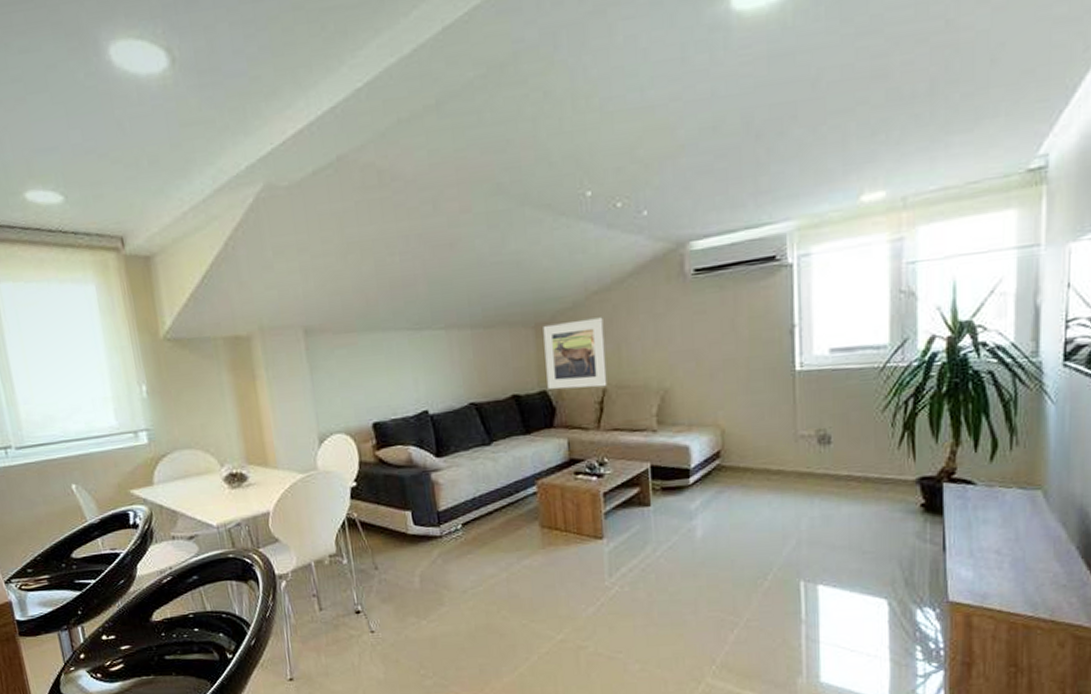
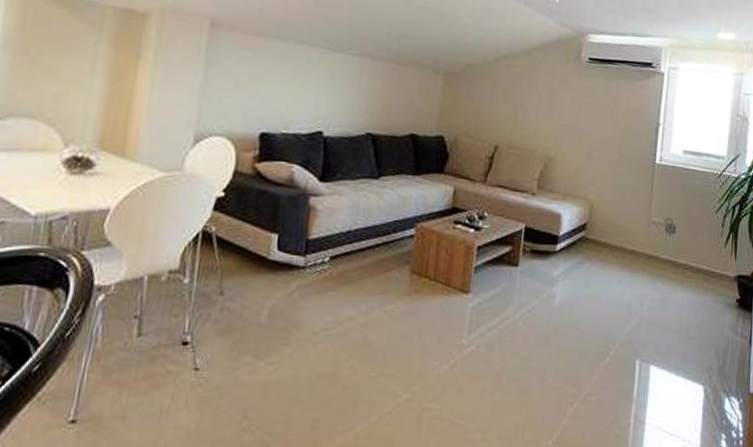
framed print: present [543,317,607,390] -> none [445,75,507,144]

